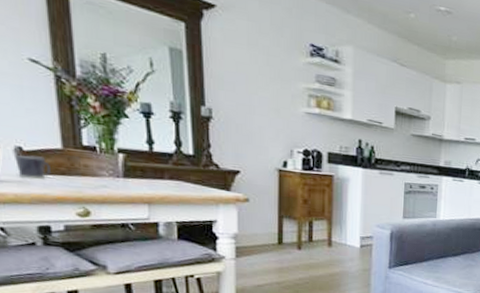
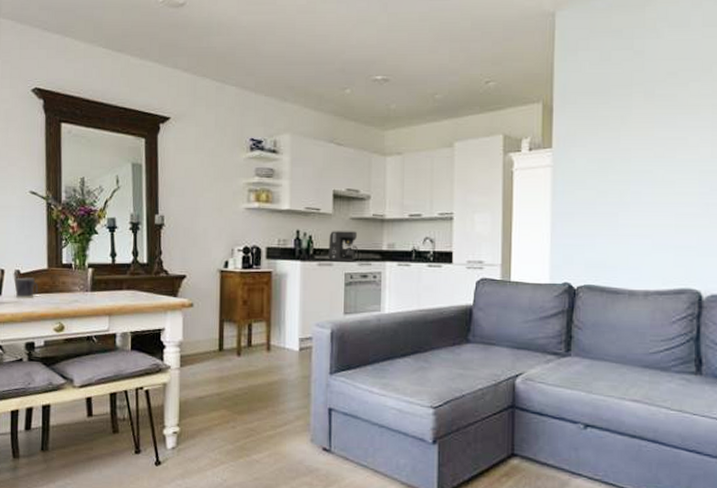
coffee maker: none [389,144,417,174] -> present [328,231,358,262]

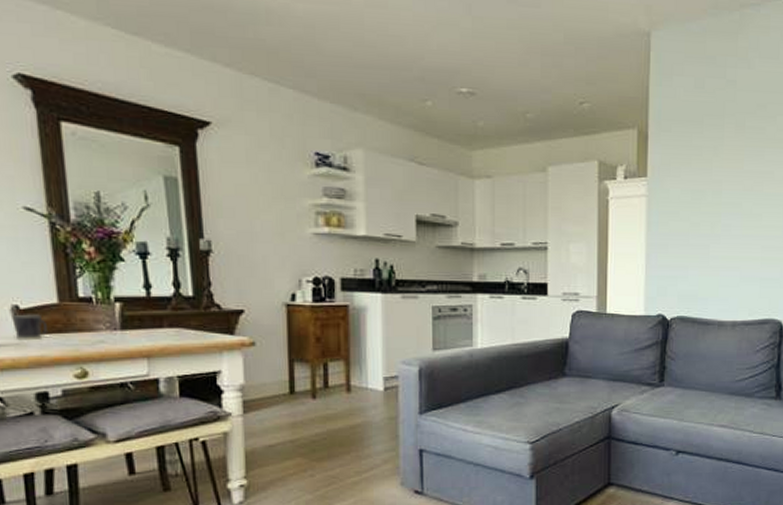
coffee maker: present [328,231,358,262] -> none [413,260,446,294]

